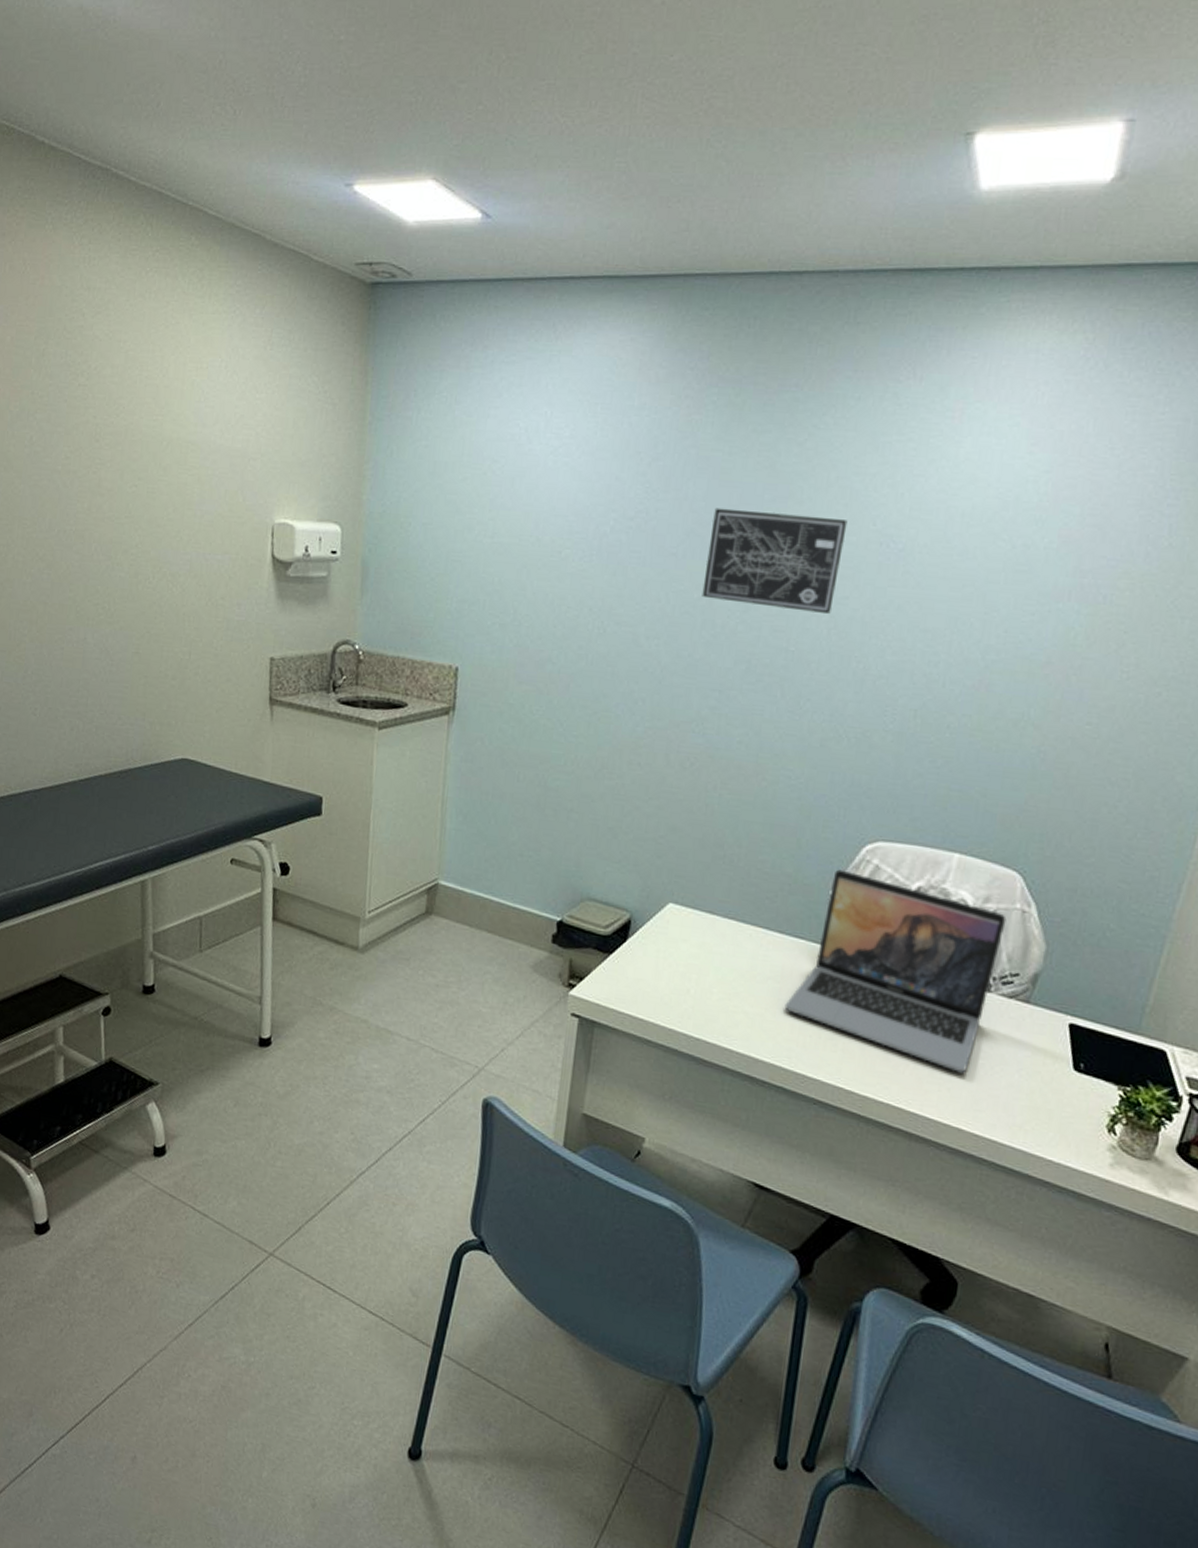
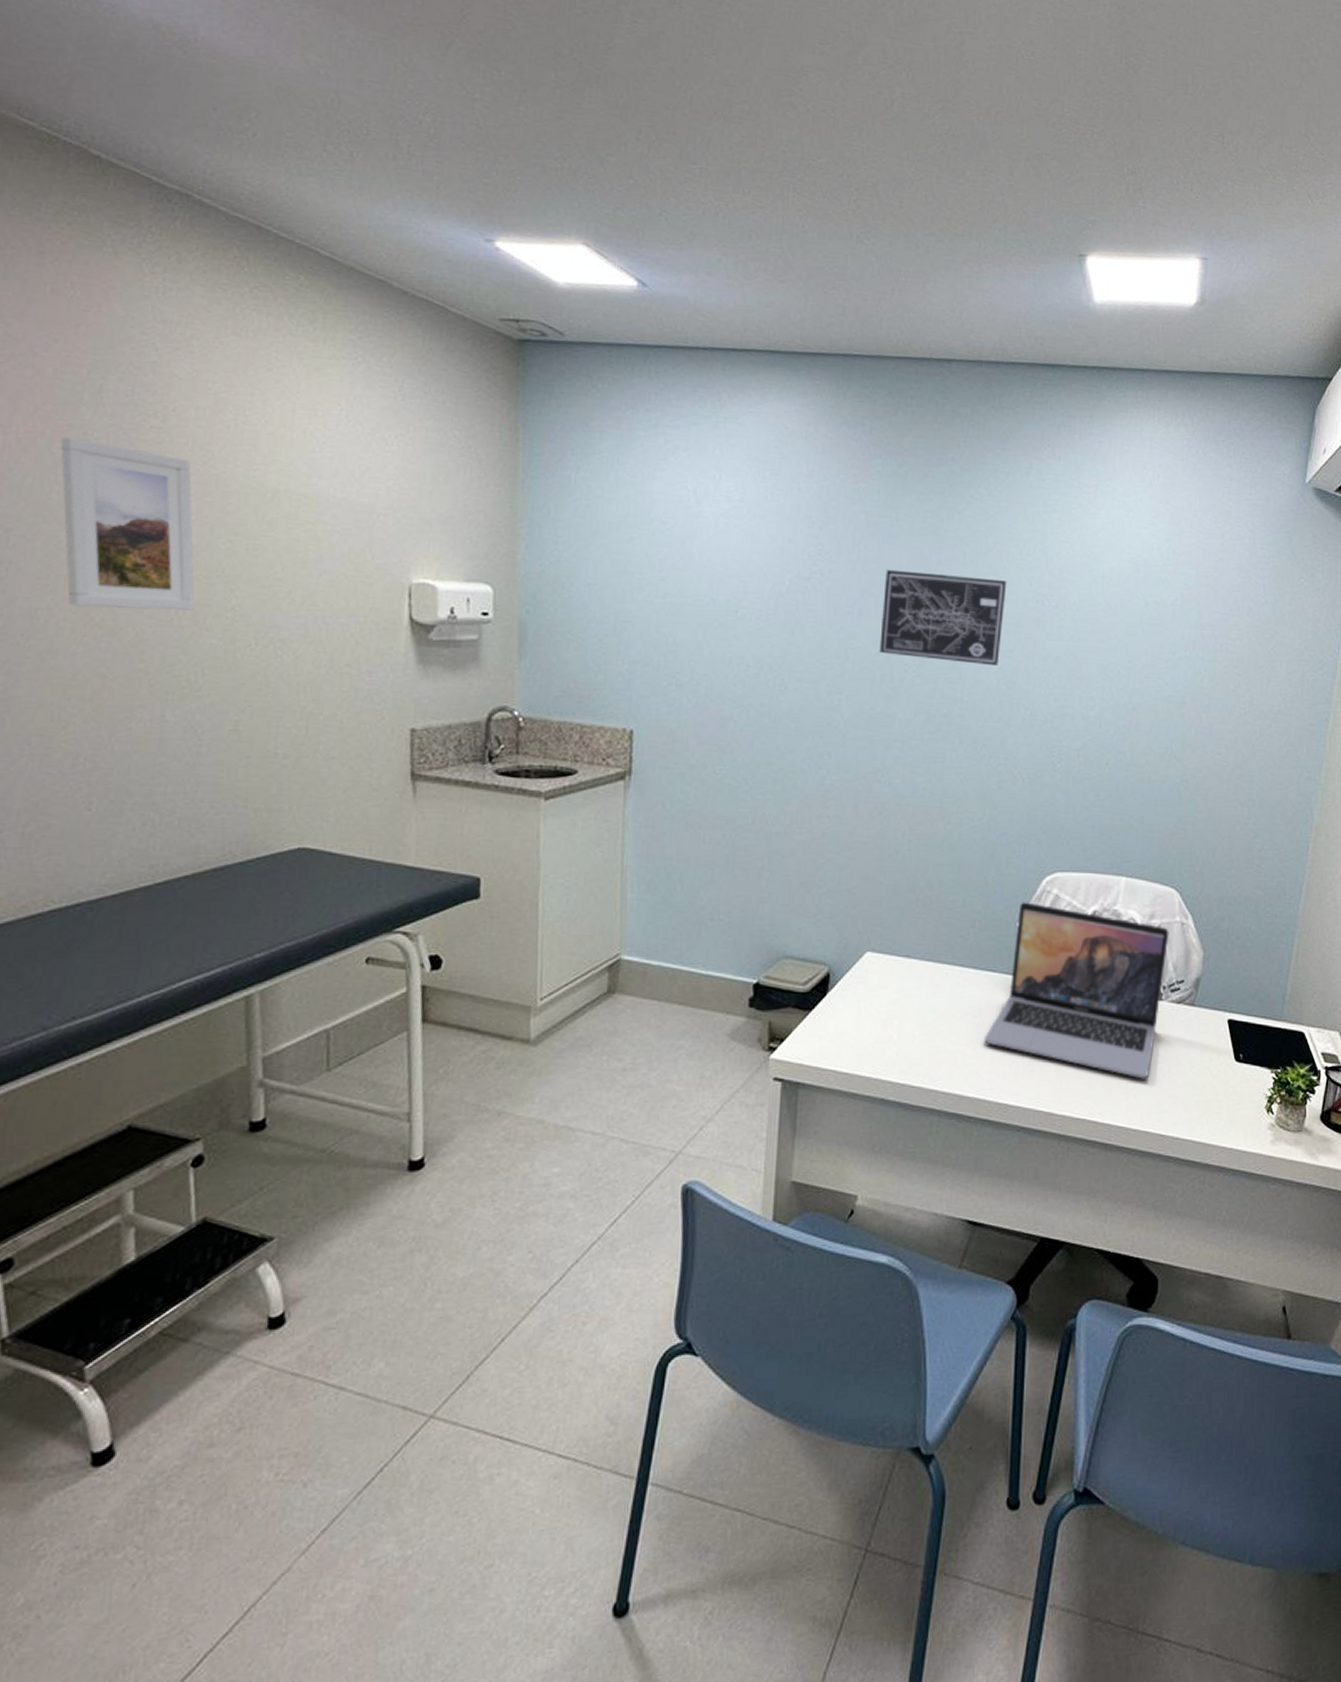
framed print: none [16,396,109,547] -> present [60,436,195,610]

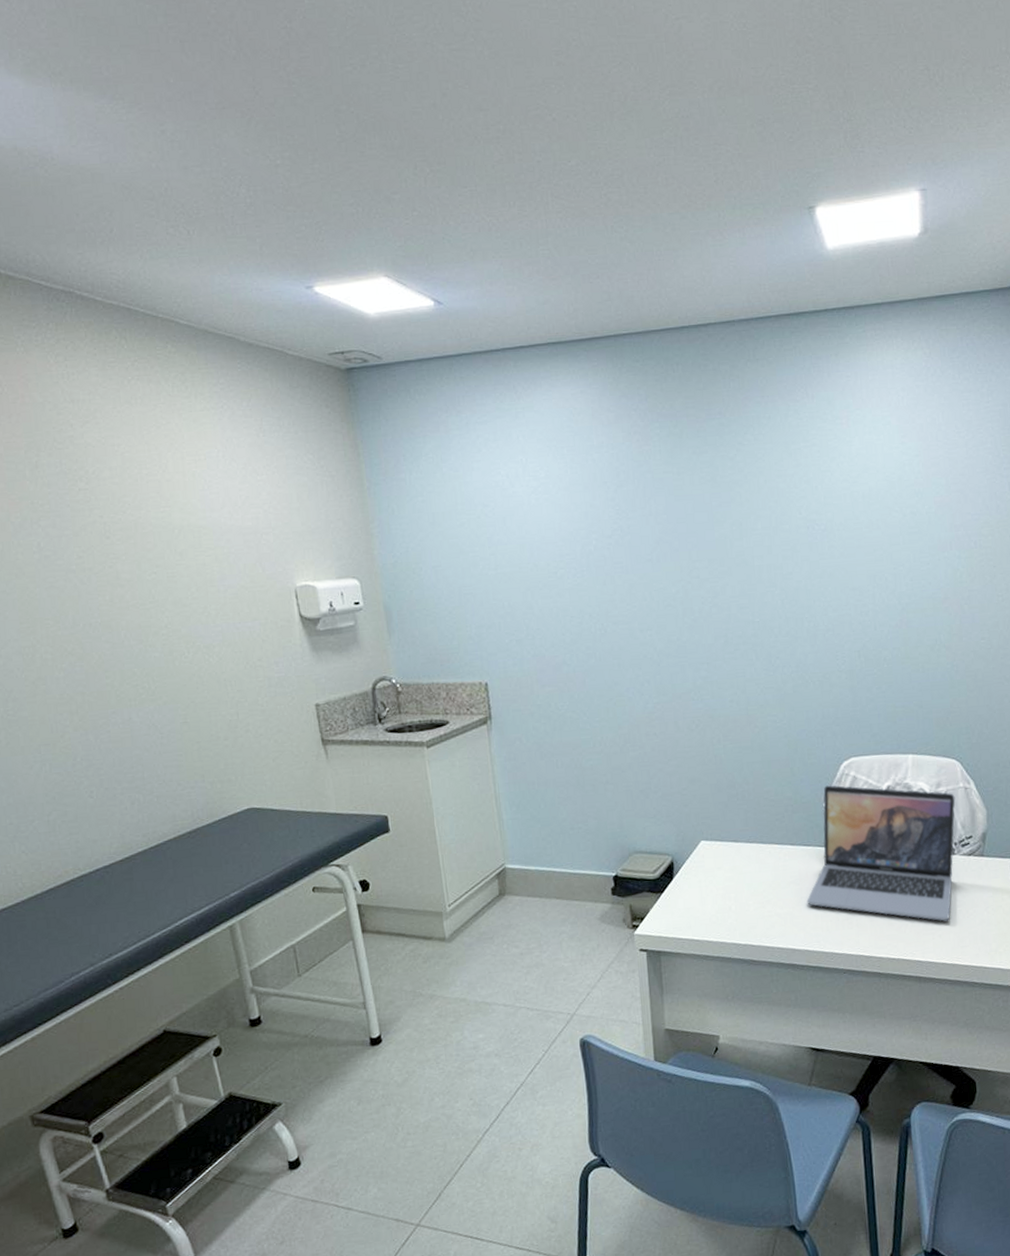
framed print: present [60,436,195,610] -> none [15,507,138,641]
wall art: present [879,569,1007,665] -> none [675,513,781,591]

